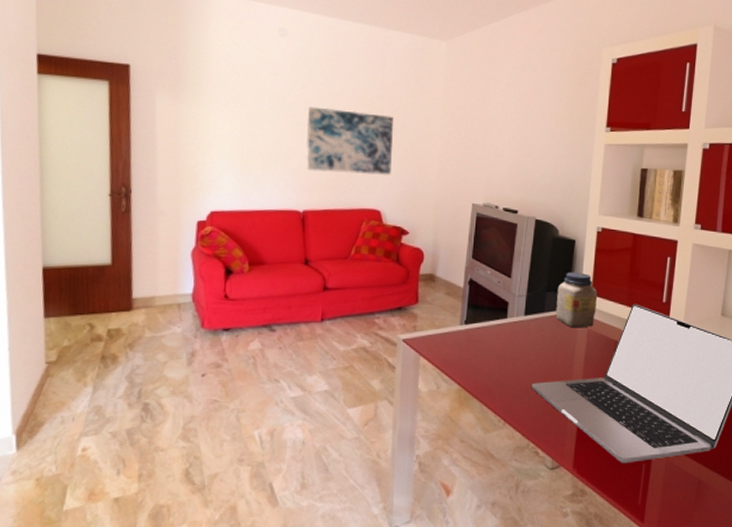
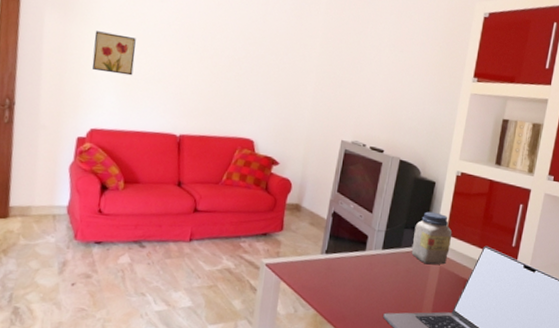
wall art: none [207,110,251,154] -> present [92,31,136,76]
wall art: present [306,106,393,175] -> none [185,35,273,107]

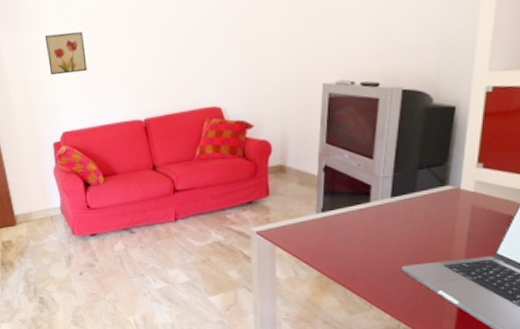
jar: present [411,211,453,265] -> none [430,143,486,206]

